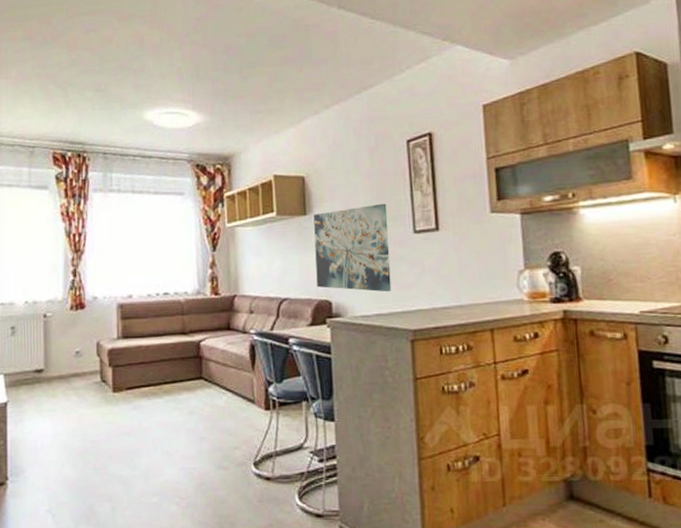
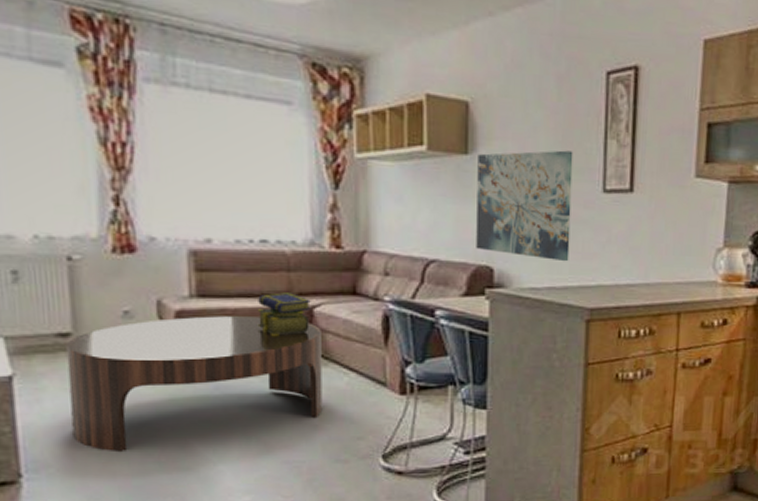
coffee table: none [40,351,208,461] -> present [66,316,323,453]
stack of books: none [161,331,198,365] -> present [257,292,311,336]

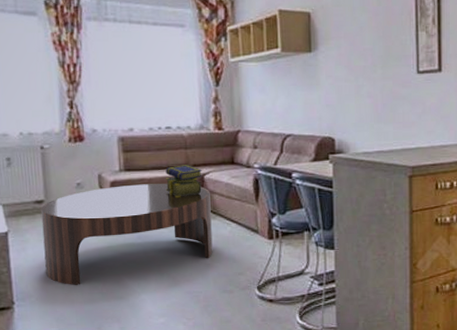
wall art: present [476,150,573,262] -> none [319,43,393,130]

